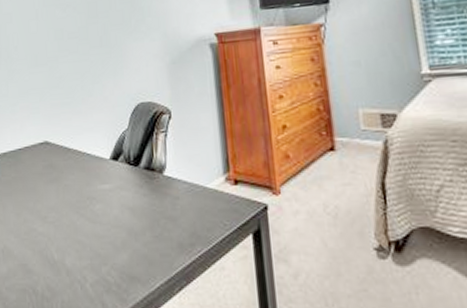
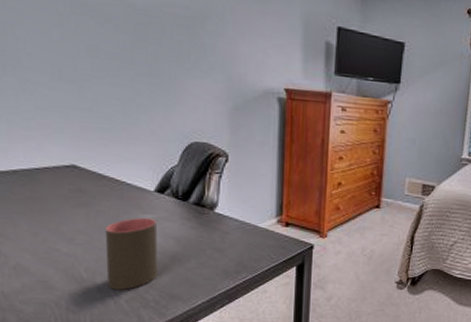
cup: none [71,188,117,272] -> present [104,217,157,290]

